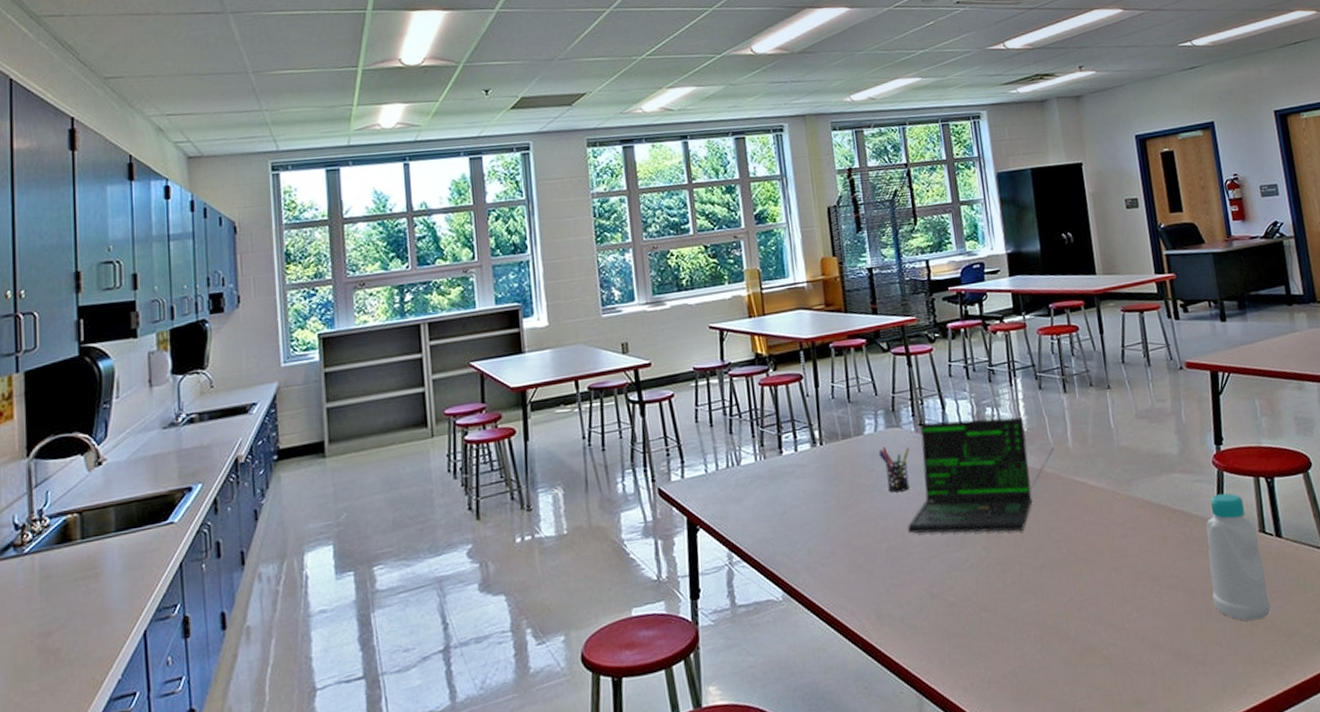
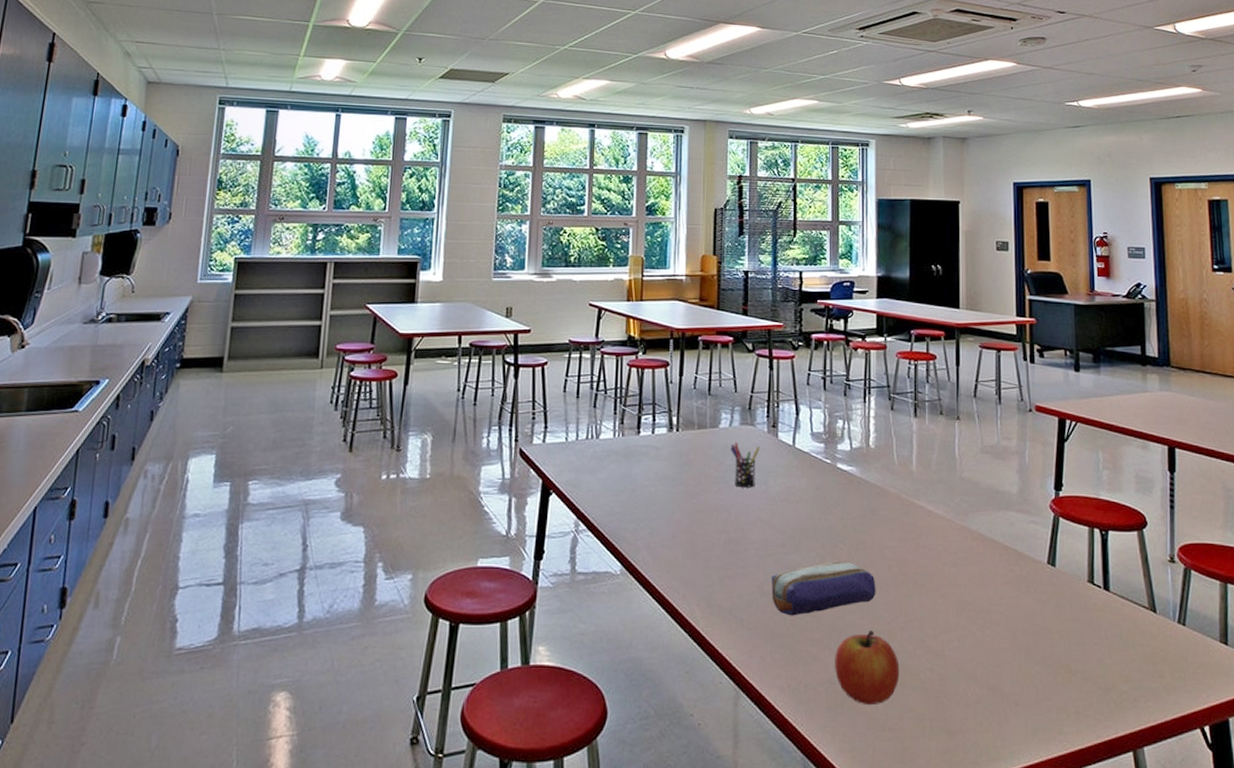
laptop: present [908,417,1055,534] -> none [748,426,898,544]
pencil case: none [938,549,1048,615] -> present [771,561,876,616]
apple: none [1014,615,1083,690] -> present [835,631,900,706]
bottle: present [1205,493,1271,622] -> none [1034,538,1090,669]

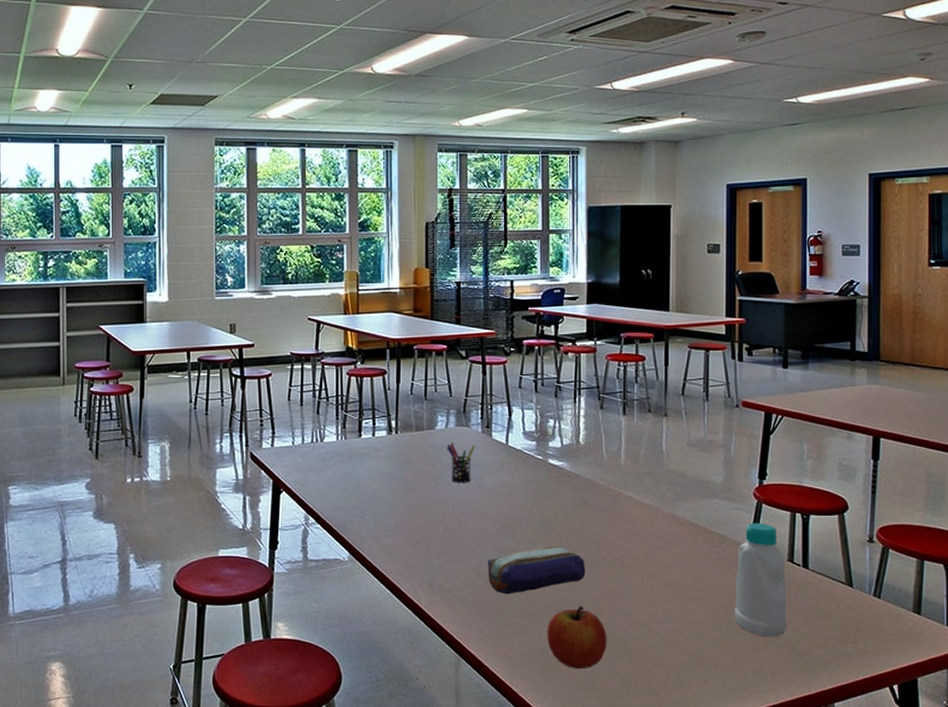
bottle: none [1034,538,1090,669] -> present [734,522,787,637]

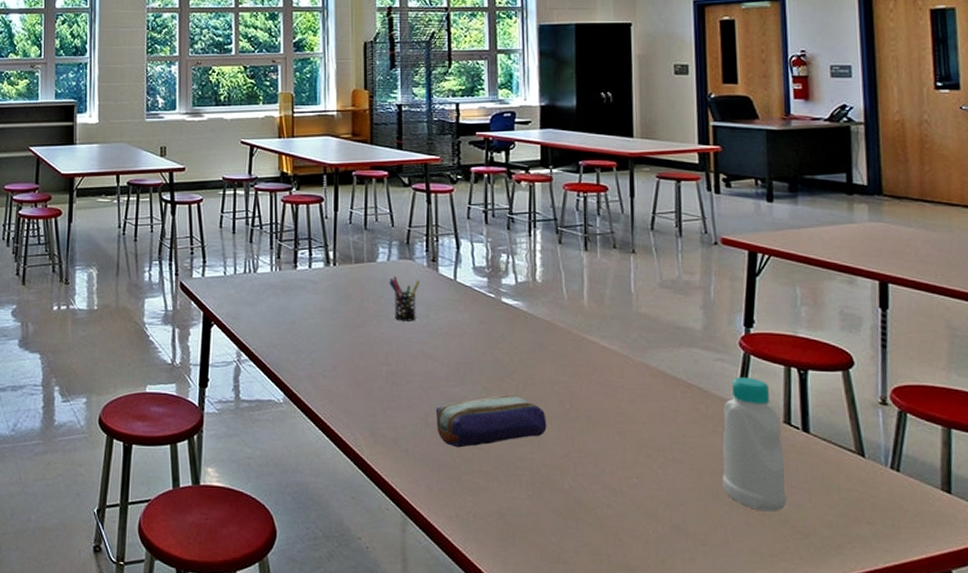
apple: present [547,606,607,670] -> none [504,465,574,538]

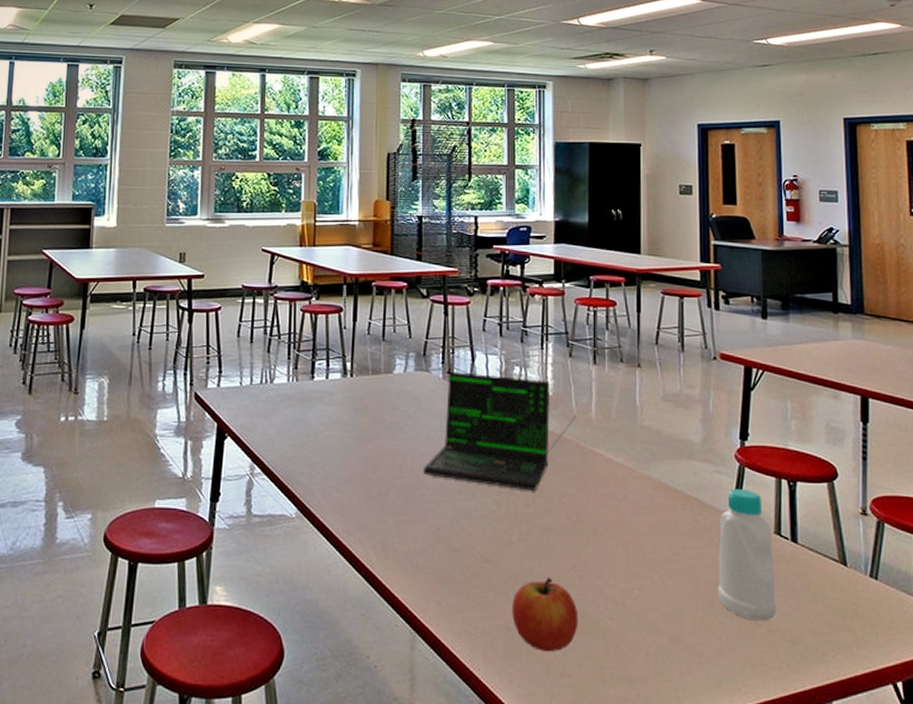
pen holder: present [389,276,420,321] -> none [405,388,435,434]
laptop: none [410,260,568,378] -> present [424,372,577,491]
pencil case: present [435,395,547,448] -> none [447,508,554,562]
apple: none [504,465,574,538] -> present [512,578,578,652]

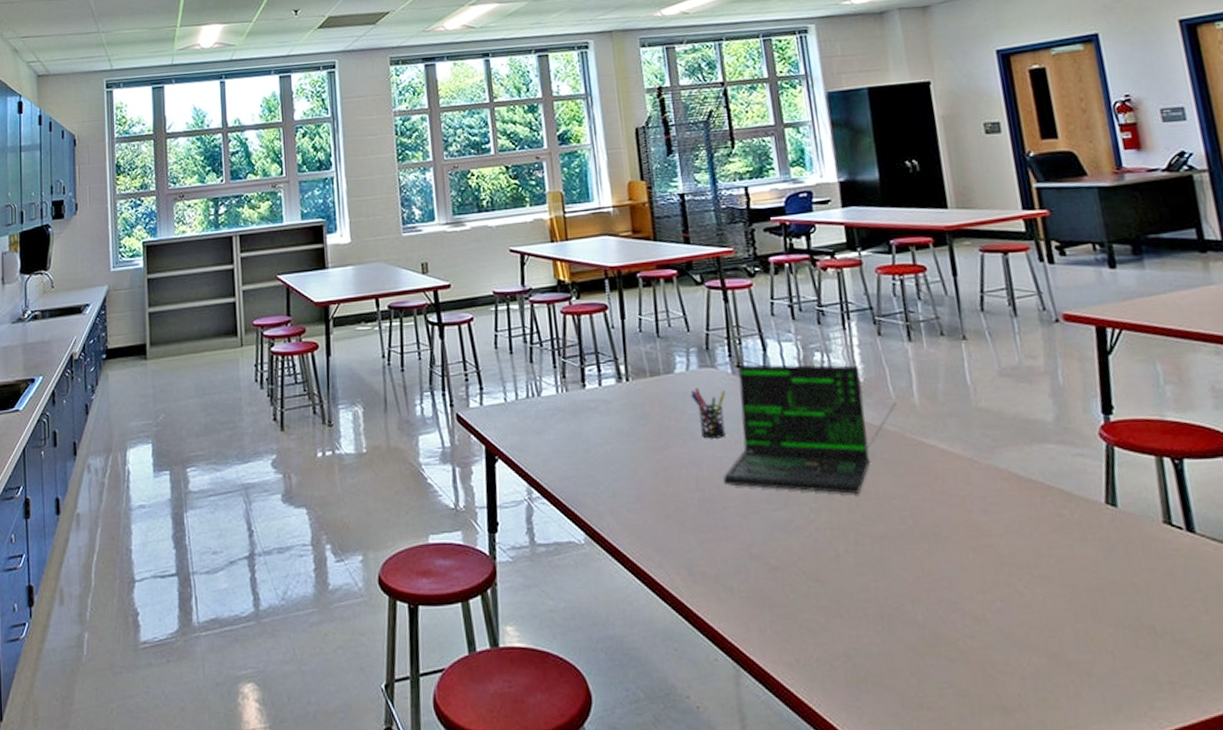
pen holder: none [405,388,435,434] -> present [690,388,726,439]
apple: present [512,578,578,652] -> none [848,594,933,681]
bottle: present [718,488,777,621] -> none [1090,472,1180,630]

